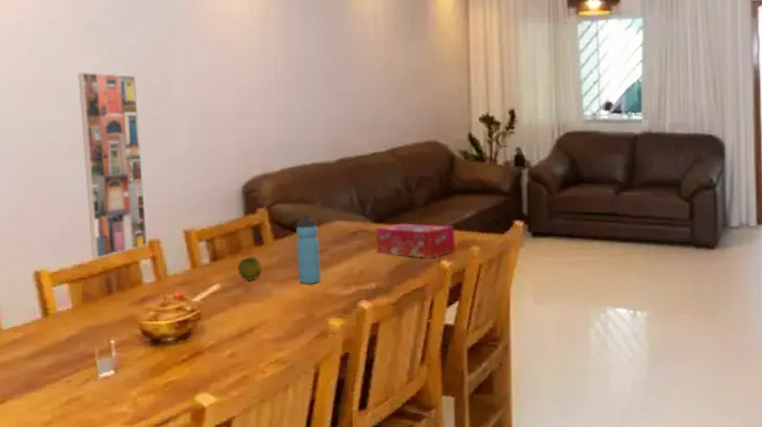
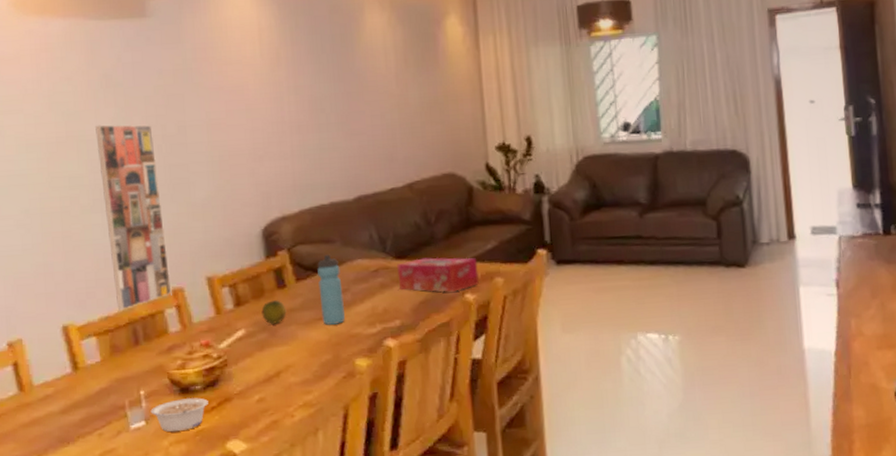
legume: none [120,349,179,383] -> present [150,398,208,432]

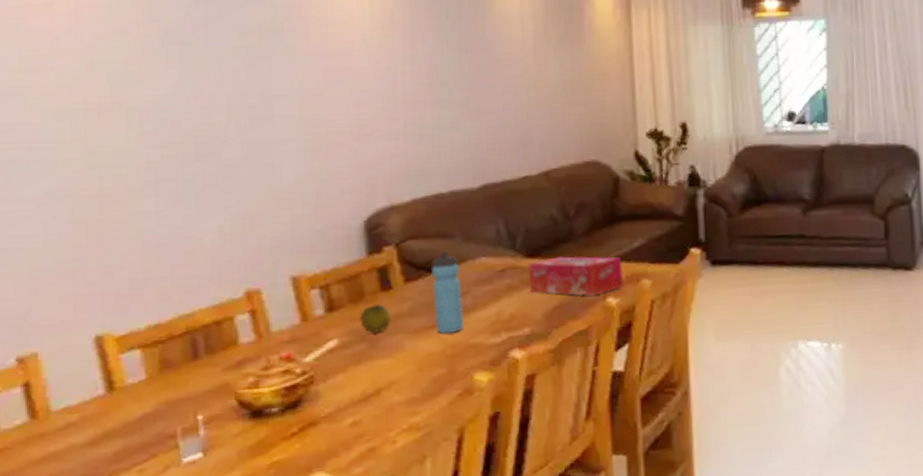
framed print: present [95,124,172,311] -> none [152,90,245,317]
legume: present [150,398,208,432] -> none [210,422,287,465]

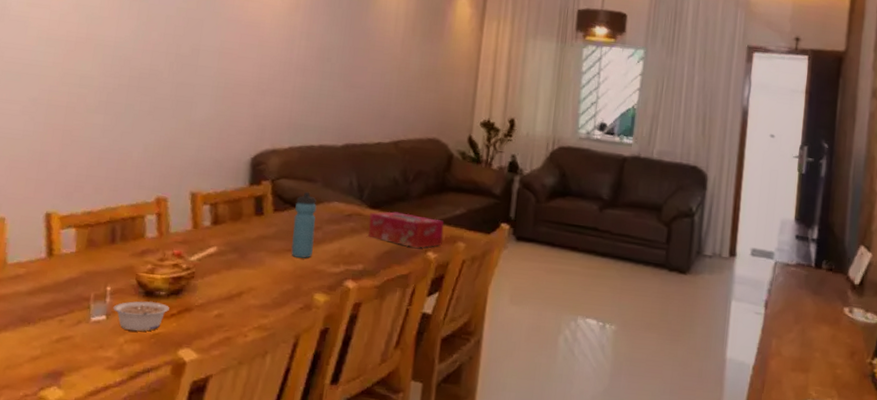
legume: none [210,422,287,465] -> present [113,301,169,332]
fruit: present [360,304,392,333] -> none [235,225,260,248]

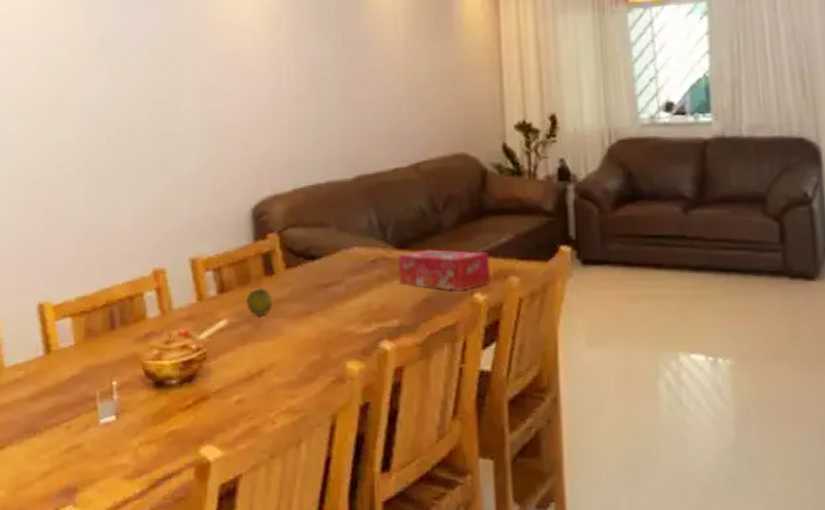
legume: present [113,301,169,332] -> none [122,393,183,431]
fruit: none [235,225,260,248] -> present [246,288,273,316]
water bottle: present [291,191,317,258] -> none [309,239,338,320]

